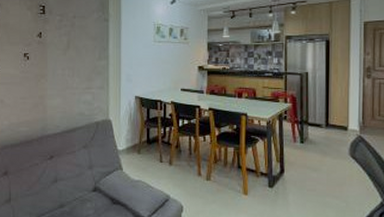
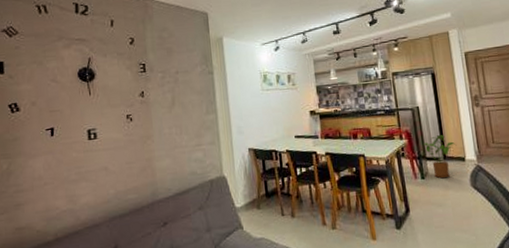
house plant: none [307,102,341,145] -> present [423,135,457,179]

